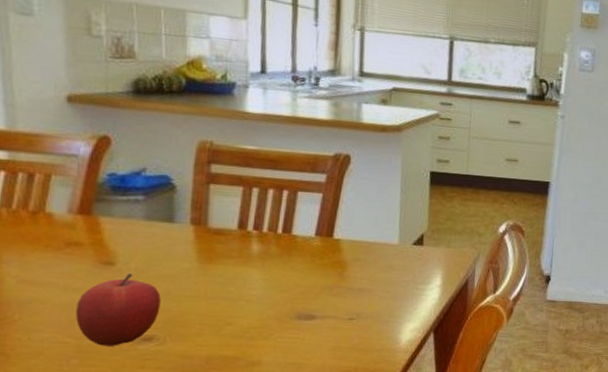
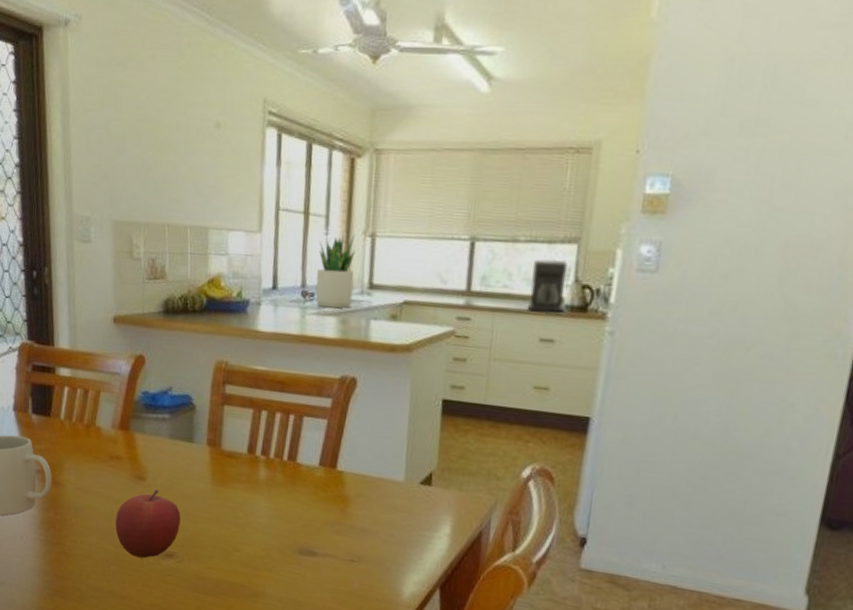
planter: none [307,26,345,93] -> present [316,233,355,309]
coffee maker: none [498,57,529,101] -> present [527,259,568,313]

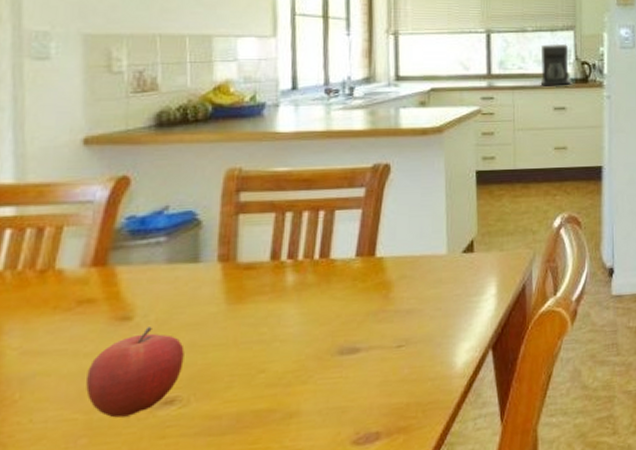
planter: present [316,233,355,309] -> none [340,33,380,102]

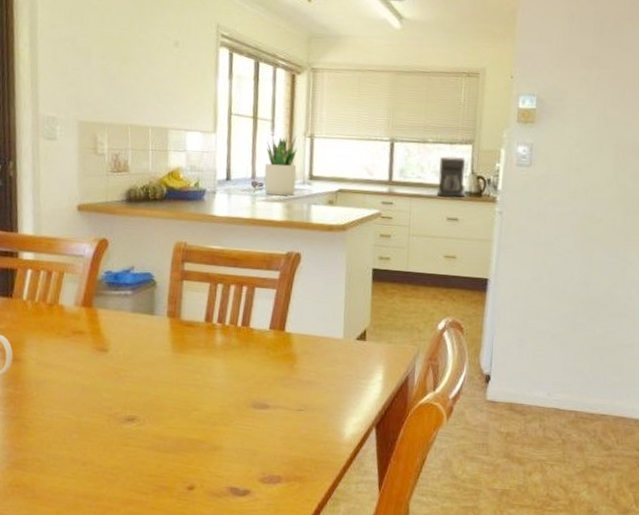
fruit: present [86,327,185,418] -> none [77,359,142,424]
planter: none [340,33,380,102] -> present [264,135,297,196]

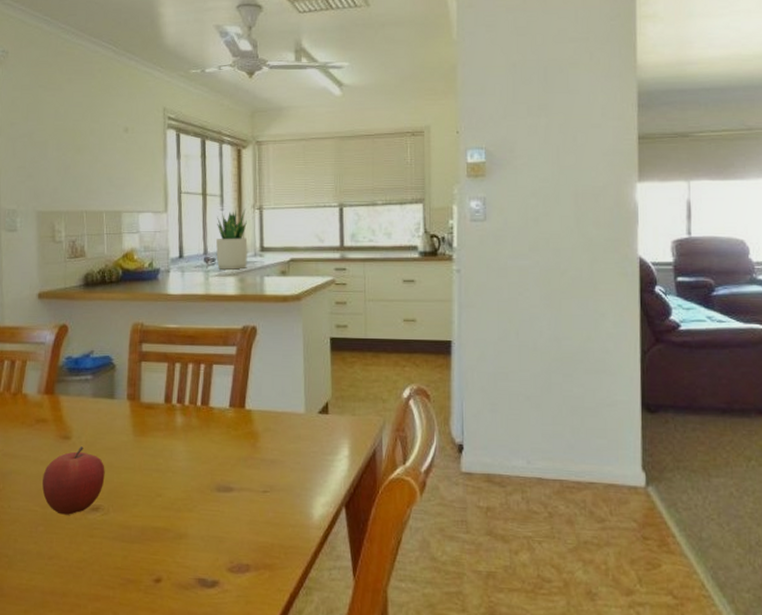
fruit: none [77,359,142,424] -> present [42,446,105,515]
coffee maker: present [436,156,466,197] -> none [390,216,420,259]

